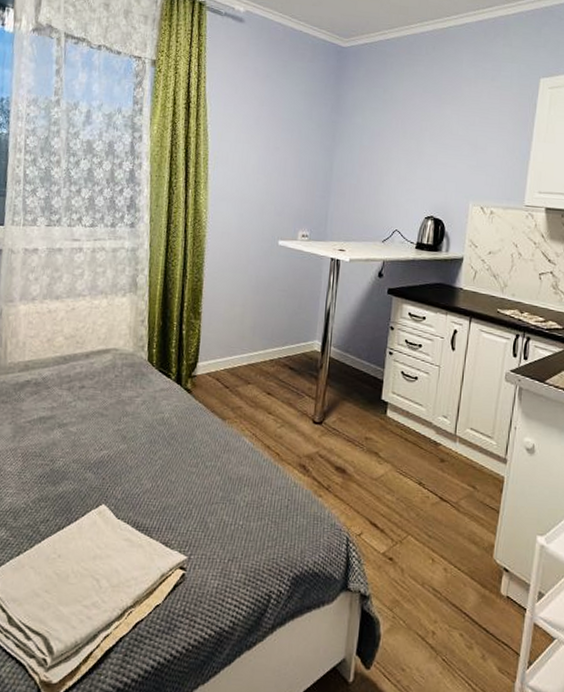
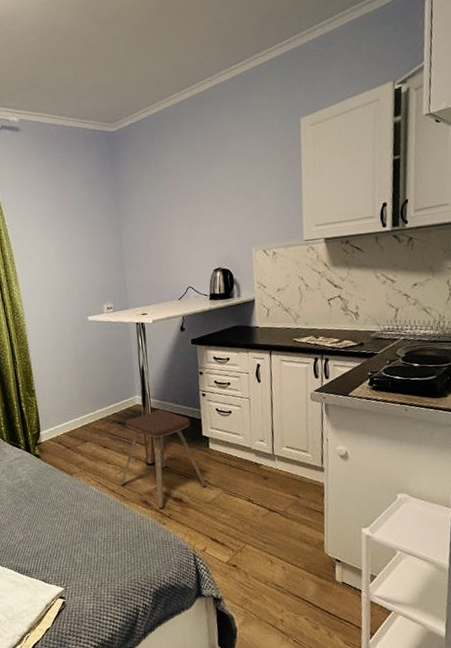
music stool: none [278,360,376,477] -> present [120,409,206,509]

